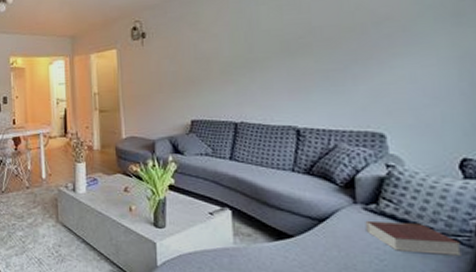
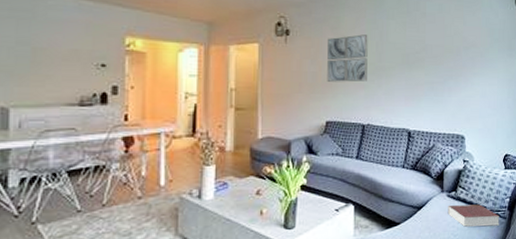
wall art: none [187,26,236,80] -> present [327,34,368,82]

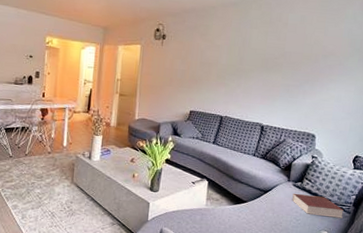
wall art: present [327,34,368,82] -> none [193,40,232,81]

